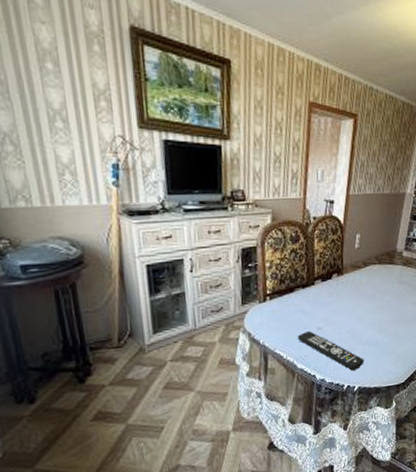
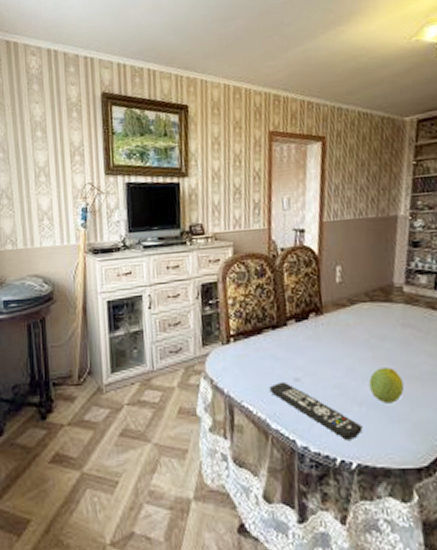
fruit: none [372,314,396,342] -> present [368,367,405,404]

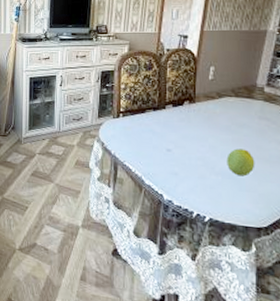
remote control: present [269,381,363,440] -> none [146,150,217,200]

